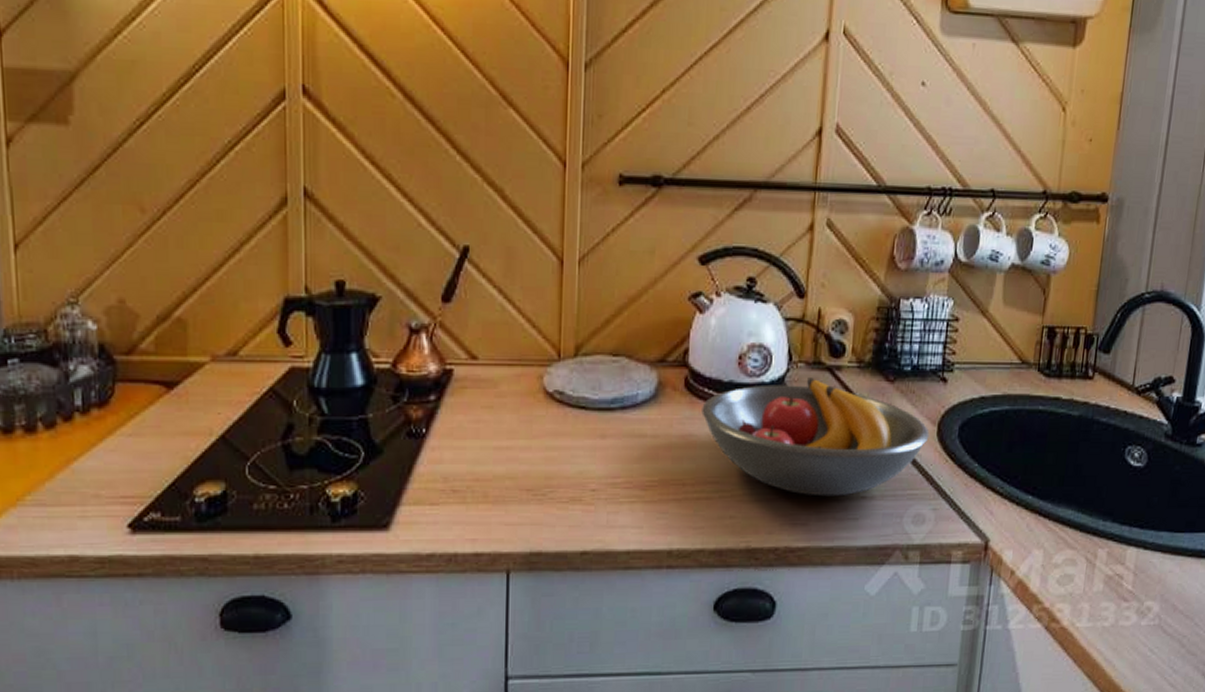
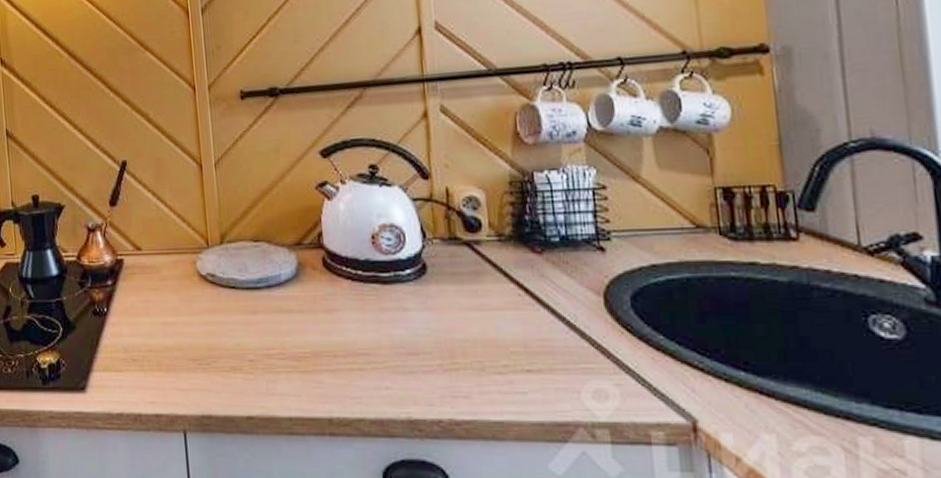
fruit bowl: present [701,377,930,497] -> none [342,253,596,369]

